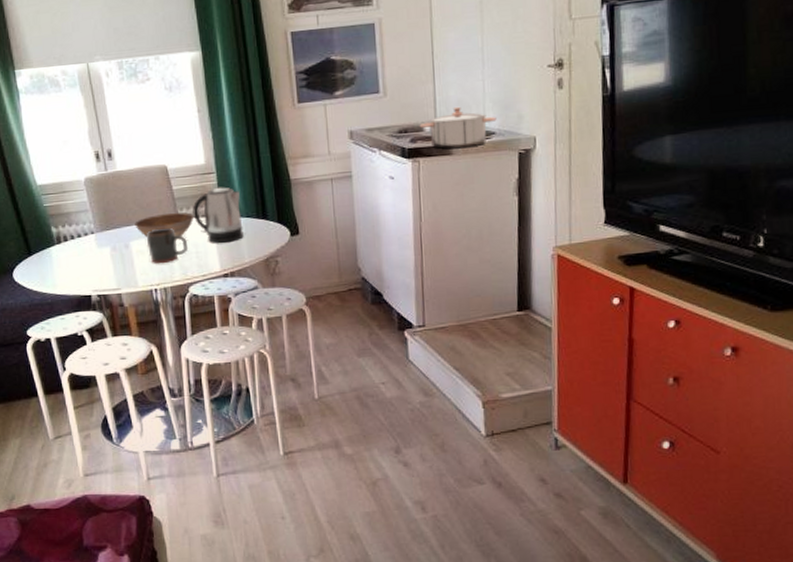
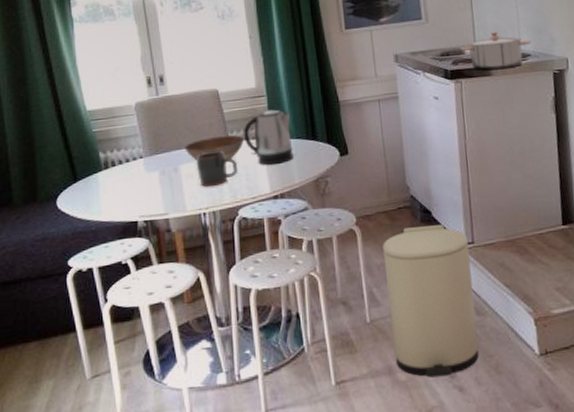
pedal bin: none [332,307,425,453] -> present [383,225,479,378]

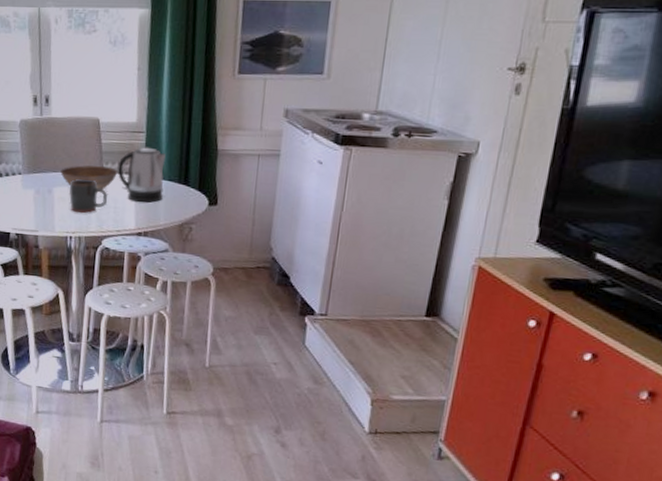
pedal bin: present [383,225,479,378] -> none [226,287,322,431]
cooking pot: present [460,31,531,70] -> none [358,98,442,143]

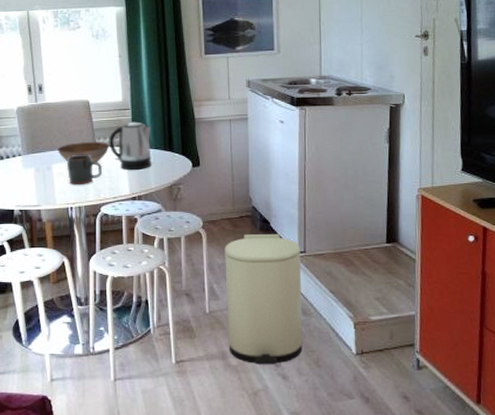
pedal bin: none [226,287,322,431] -> present [225,234,303,365]

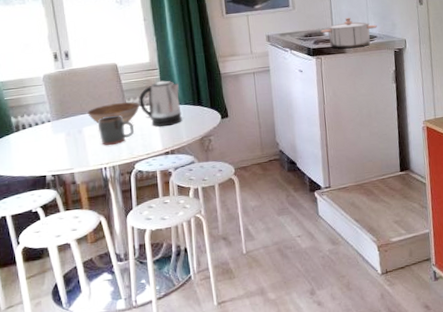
pedal bin: present [225,234,303,365] -> none [256,173,334,296]
cooking pot: none [307,65,372,101] -> present [320,17,377,49]

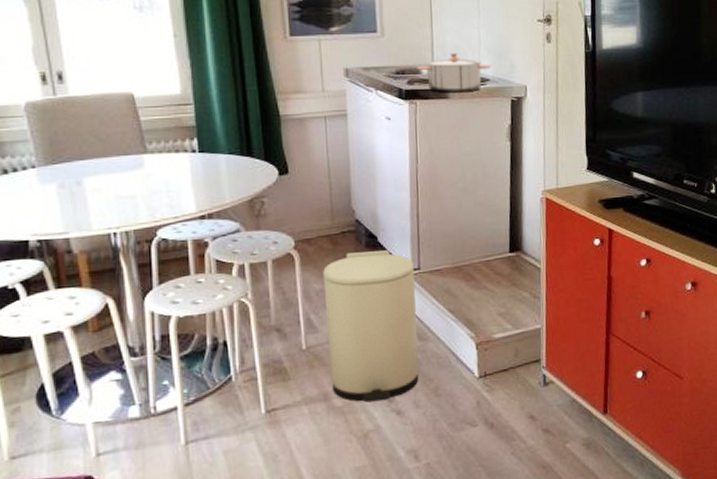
bowl: present [87,102,140,123] -> none [90,147,166,173]
mug: present [98,114,135,146] -> none [105,163,158,204]
kettle: present [139,80,182,127] -> none [164,120,225,183]
pedal bin: none [256,173,334,296] -> present [323,250,419,403]

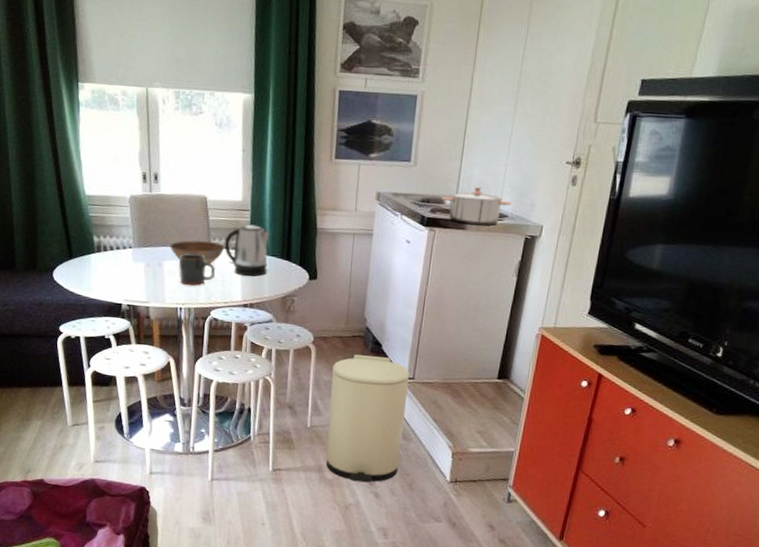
bowl: none [90,147,166,173] -> present [170,240,225,263]
mug: none [105,163,158,204] -> present [178,253,216,286]
kettle: none [164,120,225,183] -> present [224,224,269,276]

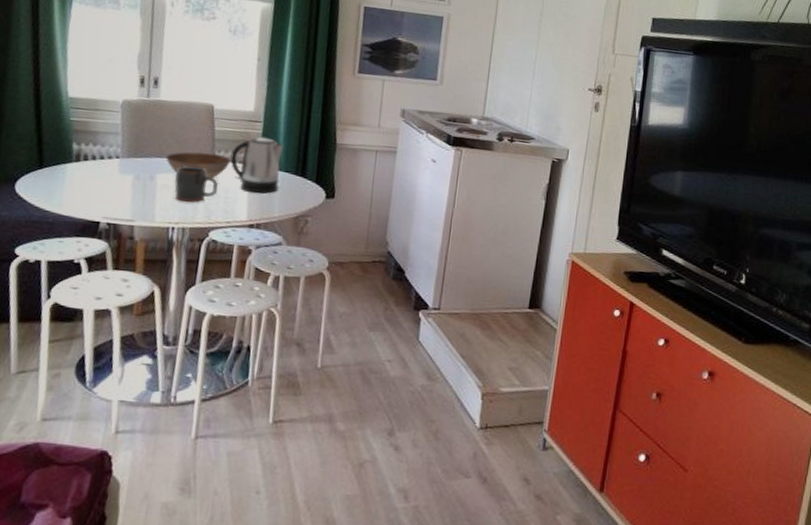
pedal bin: present [326,354,409,483] -> none [338,282,435,434]
cooking pot: present [441,186,512,226] -> none [467,107,538,148]

